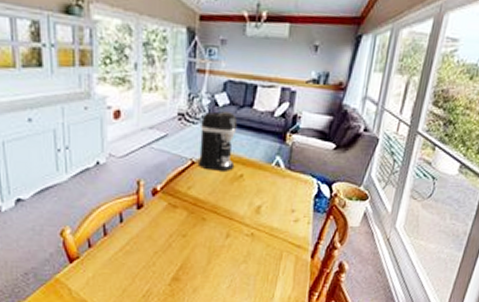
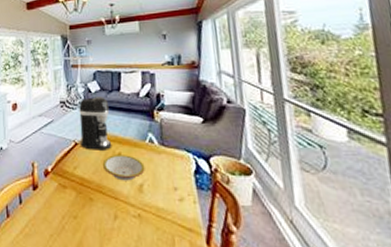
bowl: none [220,176,267,203] -> present [102,155,145,181]

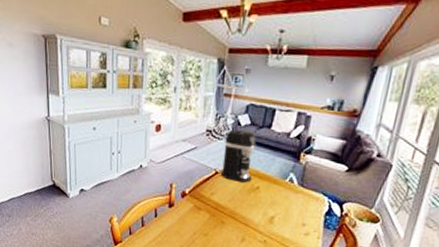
bowl: present [102,155,145,181] -> none [239,187,280,212]

